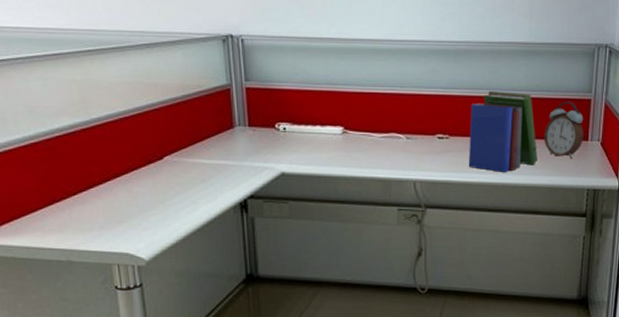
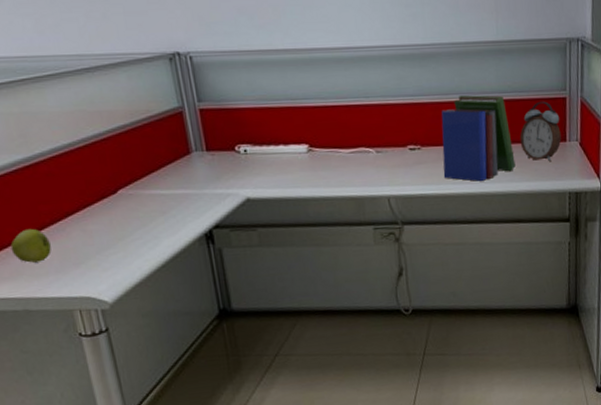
apple: none [61,186,98,218] -> present [10,228,52,263]

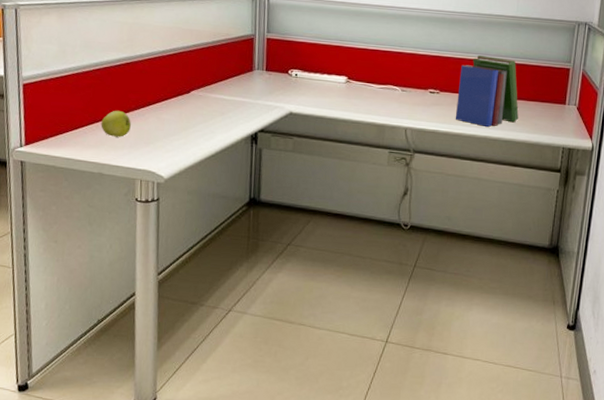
alarm clock: present [519,101,562,161] -> none [525,69,562,119]

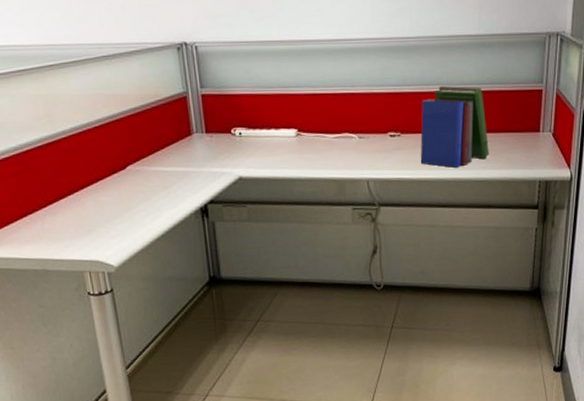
apple: present [101,110,131,137] -> none [34,198,68,228]

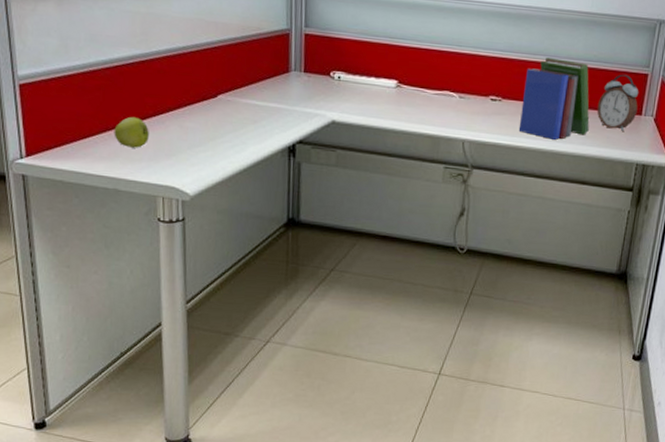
apple: none [34,198,68,228] -> present [114,116,149,148]
alarm clock: none [495,93,535,150] -> present [597,74,639,131]

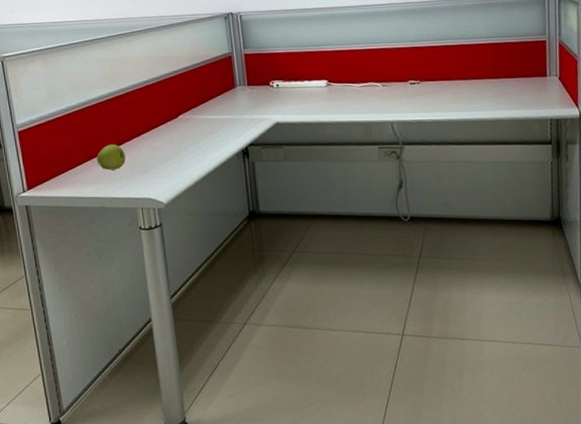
book: present [518,58,590,140] -> none [437,40,502,110]
alarm clock: present [597,74,639,131] -> none [505,44,543,93]

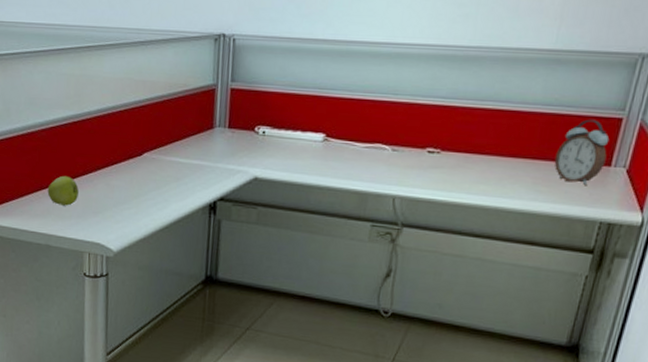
alarm clock: none [505,44,543,93] -> present [554,119,610,185]

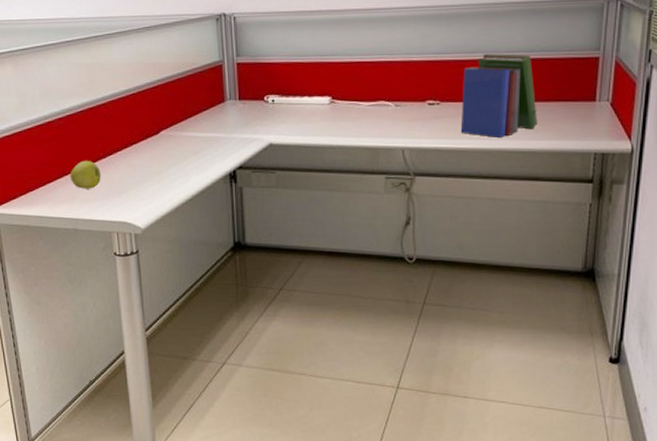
book: none [458,103,548,195] -> present [460,53,537,137]
alarm clock: present [554,119,610,185] -> none [544,60,591,120]

